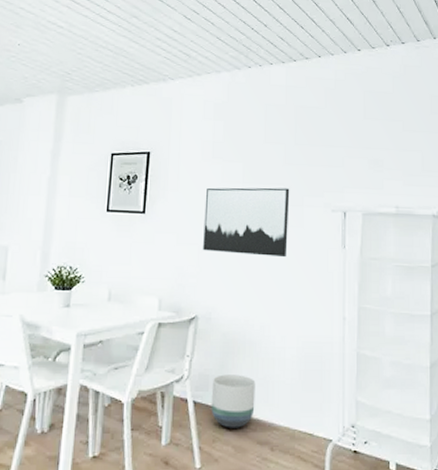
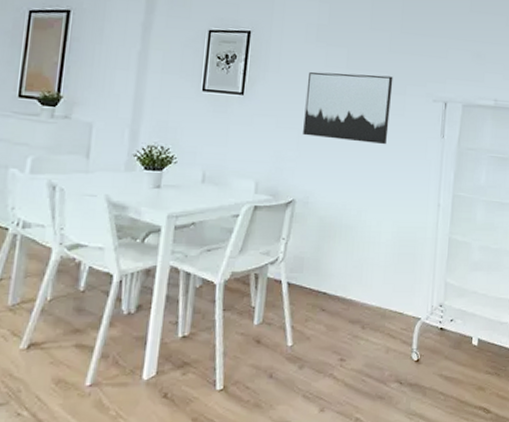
planter: present [211,374,256,428] -> none [305,257,350,308]

